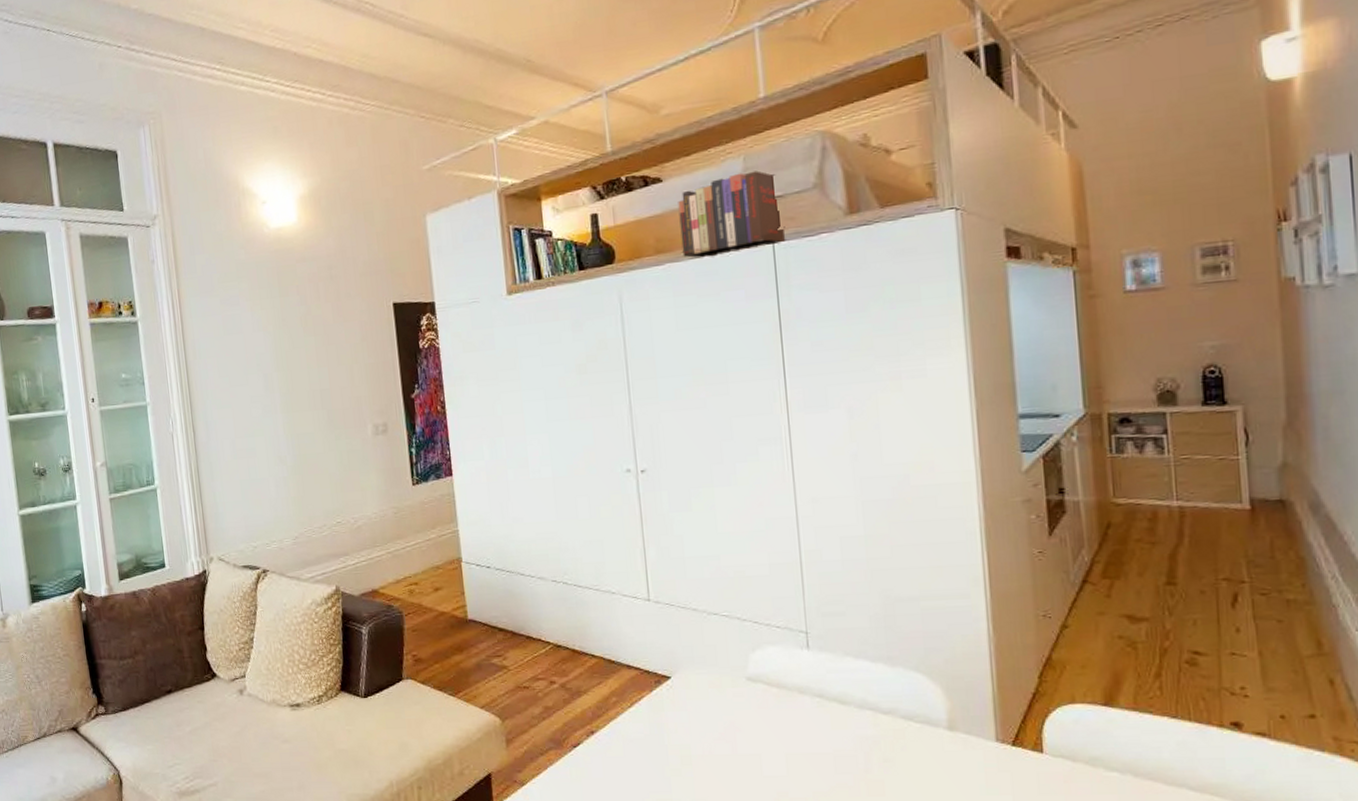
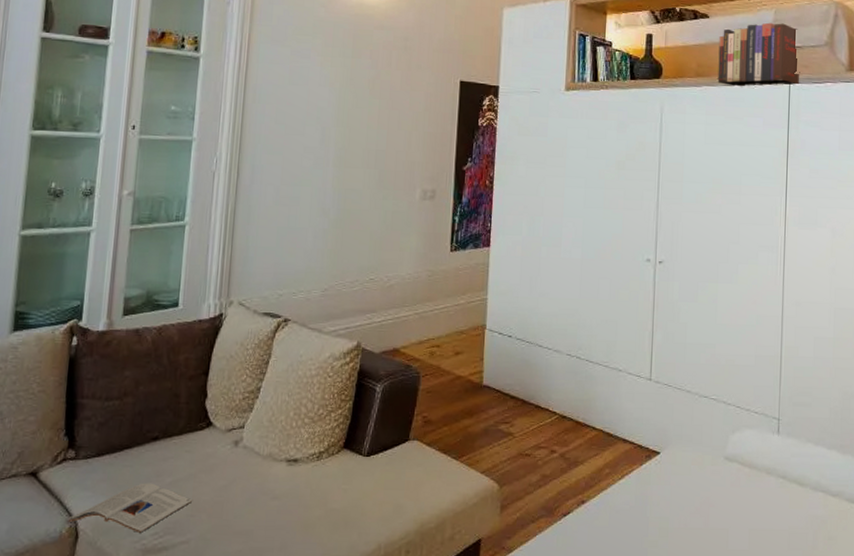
magazine: none [111,732,213,777] -> present [68,483,193,533]

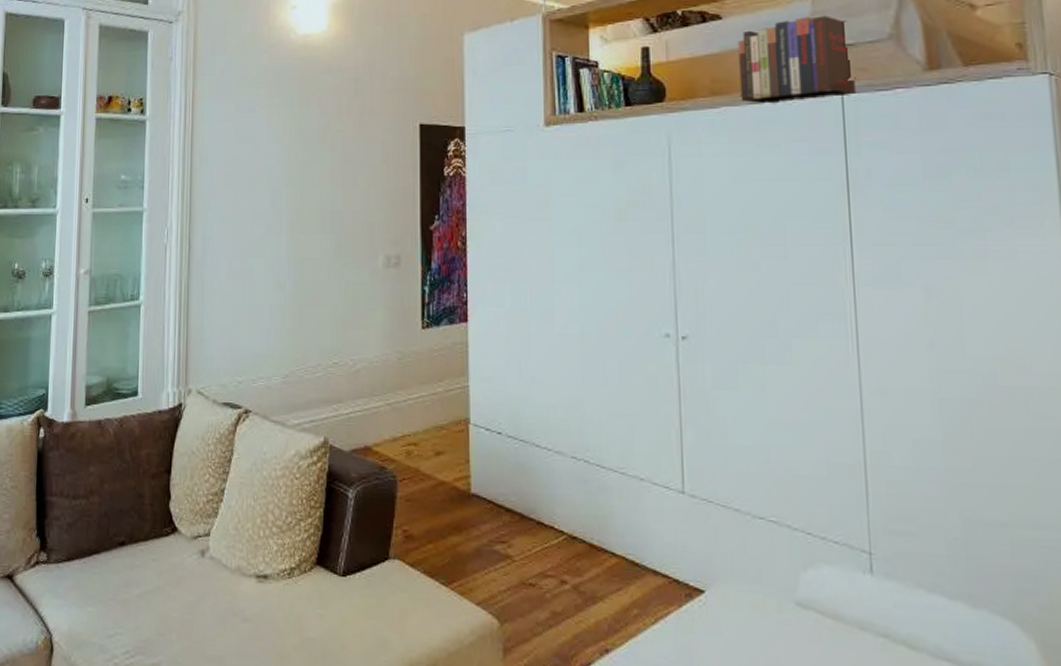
magazine: present [68,483,193,533] -> none [43,593,162,650]

